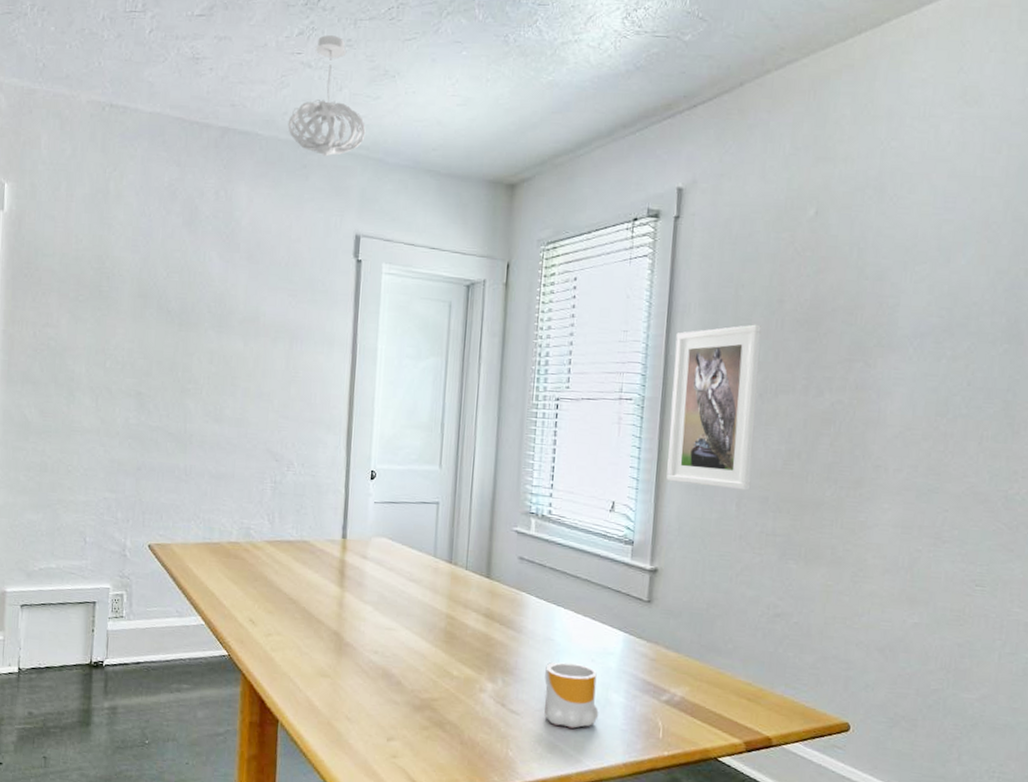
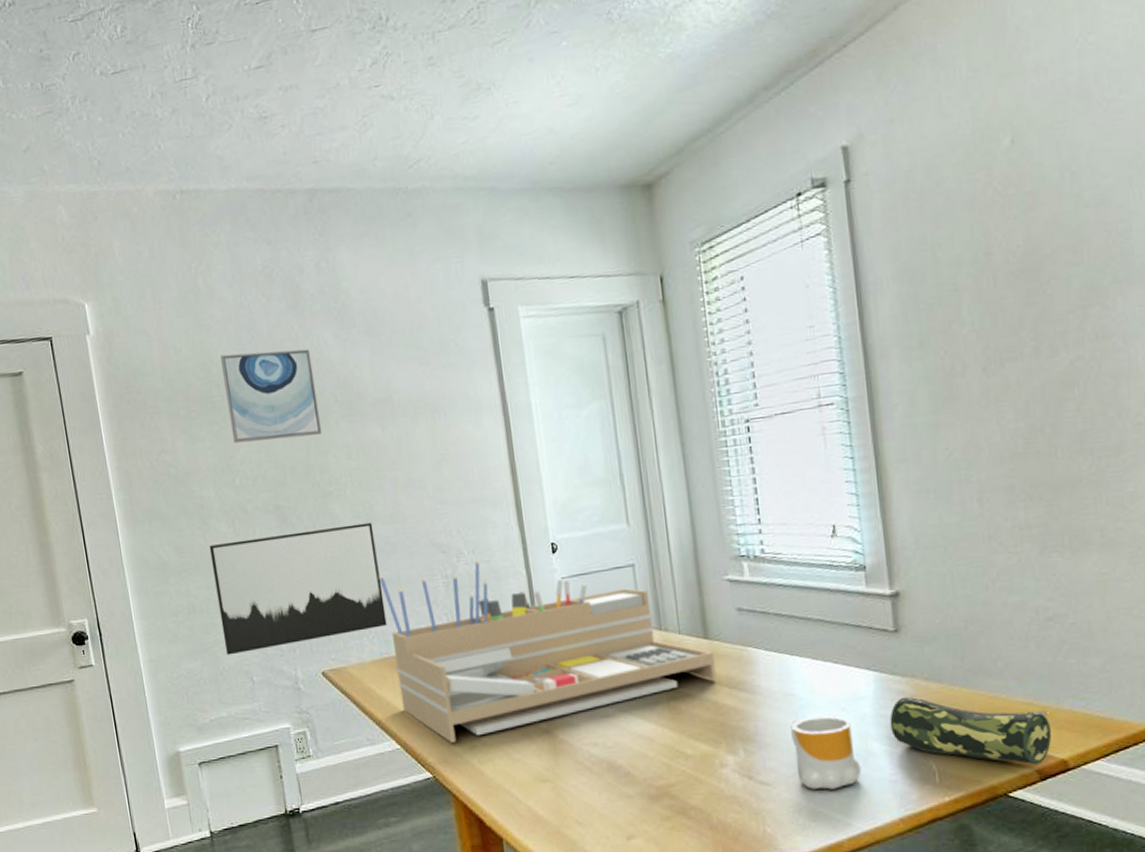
wall art: none [66,415,220,515] -> present [209,522,387,655]
wall art: none [111,252,195,338] -> present [221,349,323,444]
desk organizer: none [213,467,493,628] -> present [378,557,717,743]
pendant light: present [288,35,366,157] -> none [380,56,470,198]
pencil case: none [629,659,763,738] -> present [889,696,1052,765]
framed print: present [666,324,761,491] -> none [871,286,991,490]

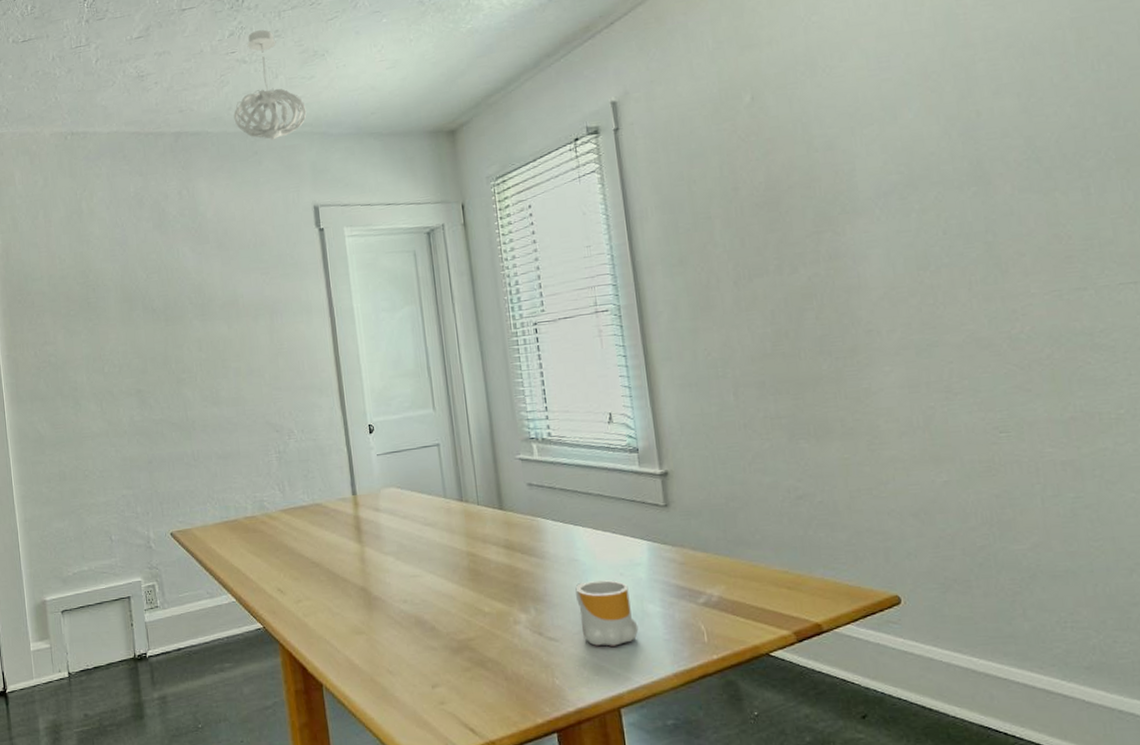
wall art: present [209,522,387,655] -> none [80,405,228,517]
wall art: present [221,349,323,444] -> none [97,260,179,337]
desk organizer: present [378,557,717,743] -> none [221,436,511,597]
pendant light: none [380,56,470,198] -> present [233,30,307,140]
pencil case: present [889,696,1052,765] -> none [662,564,807,628]

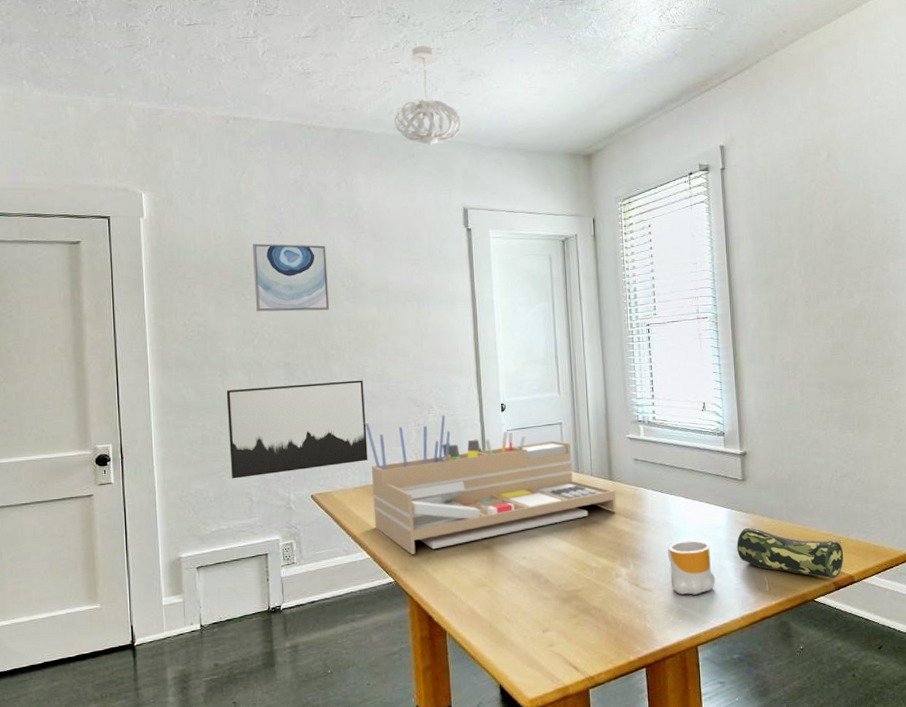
wall art: none [80,405,228,517] -> present [226,380,368,479]
wall art: none [97,260,179,337] -> present [253,243,330,312]
desk organizer: none [221,436,511,597] -> present [364,411,617,554]
pencil case: none [662,564,807,628] -> present [736,527,844,579]

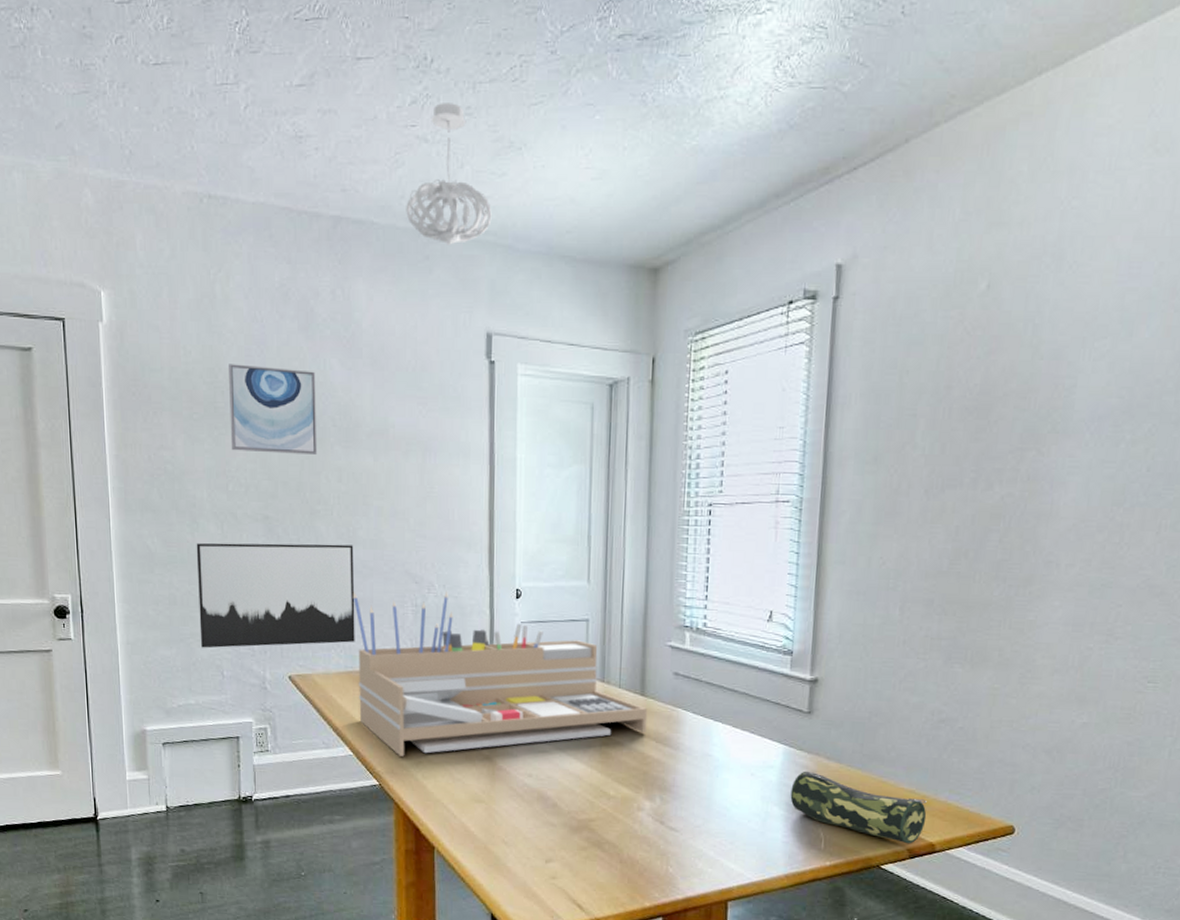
mug: present [668,540,716,595] -> none [703,777,760,843]

